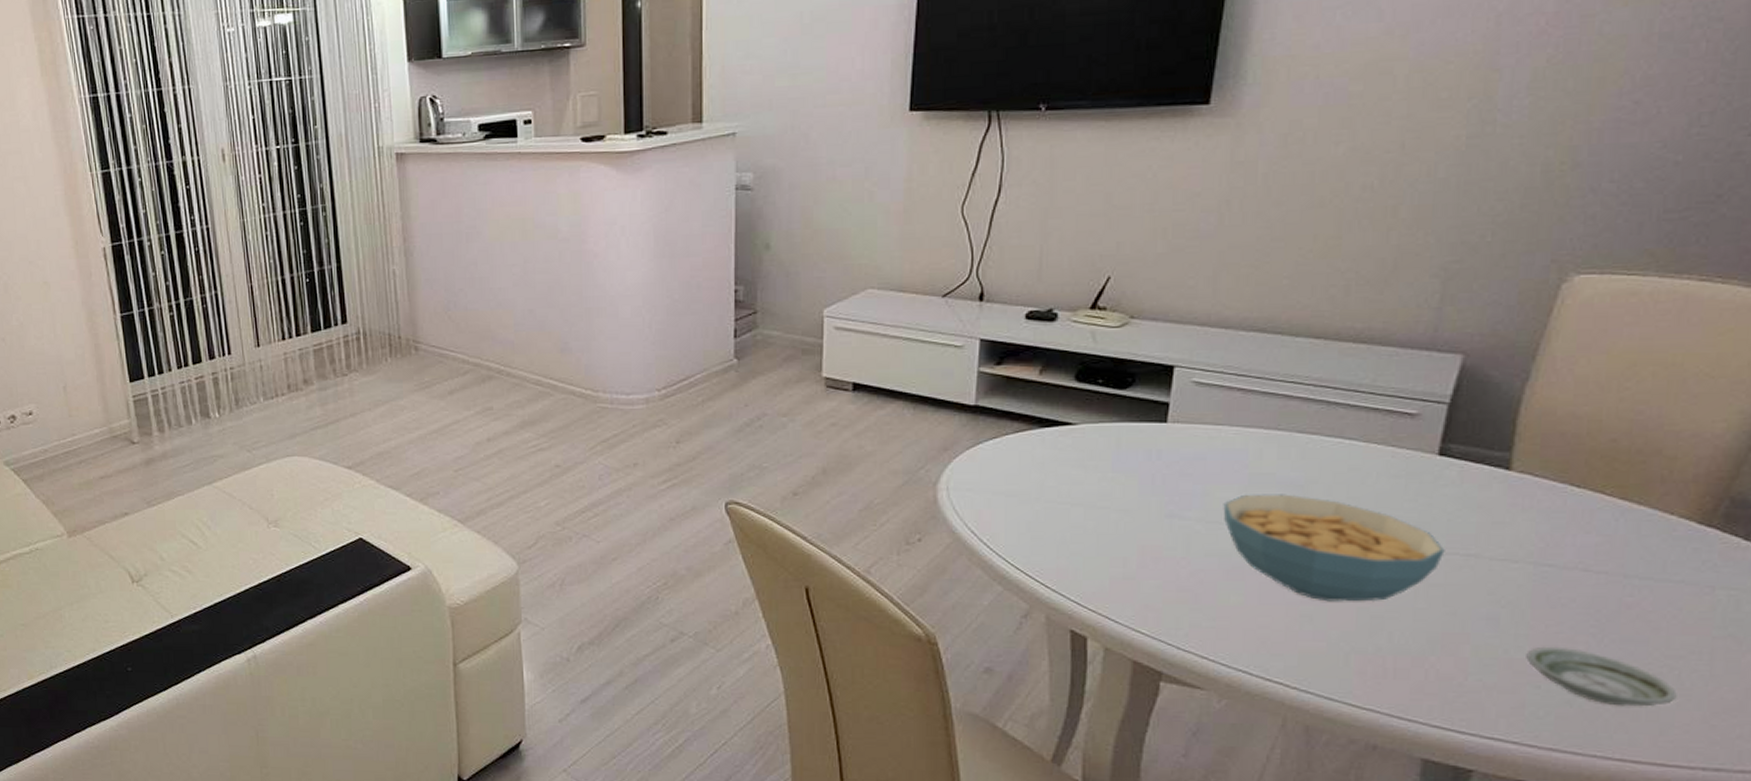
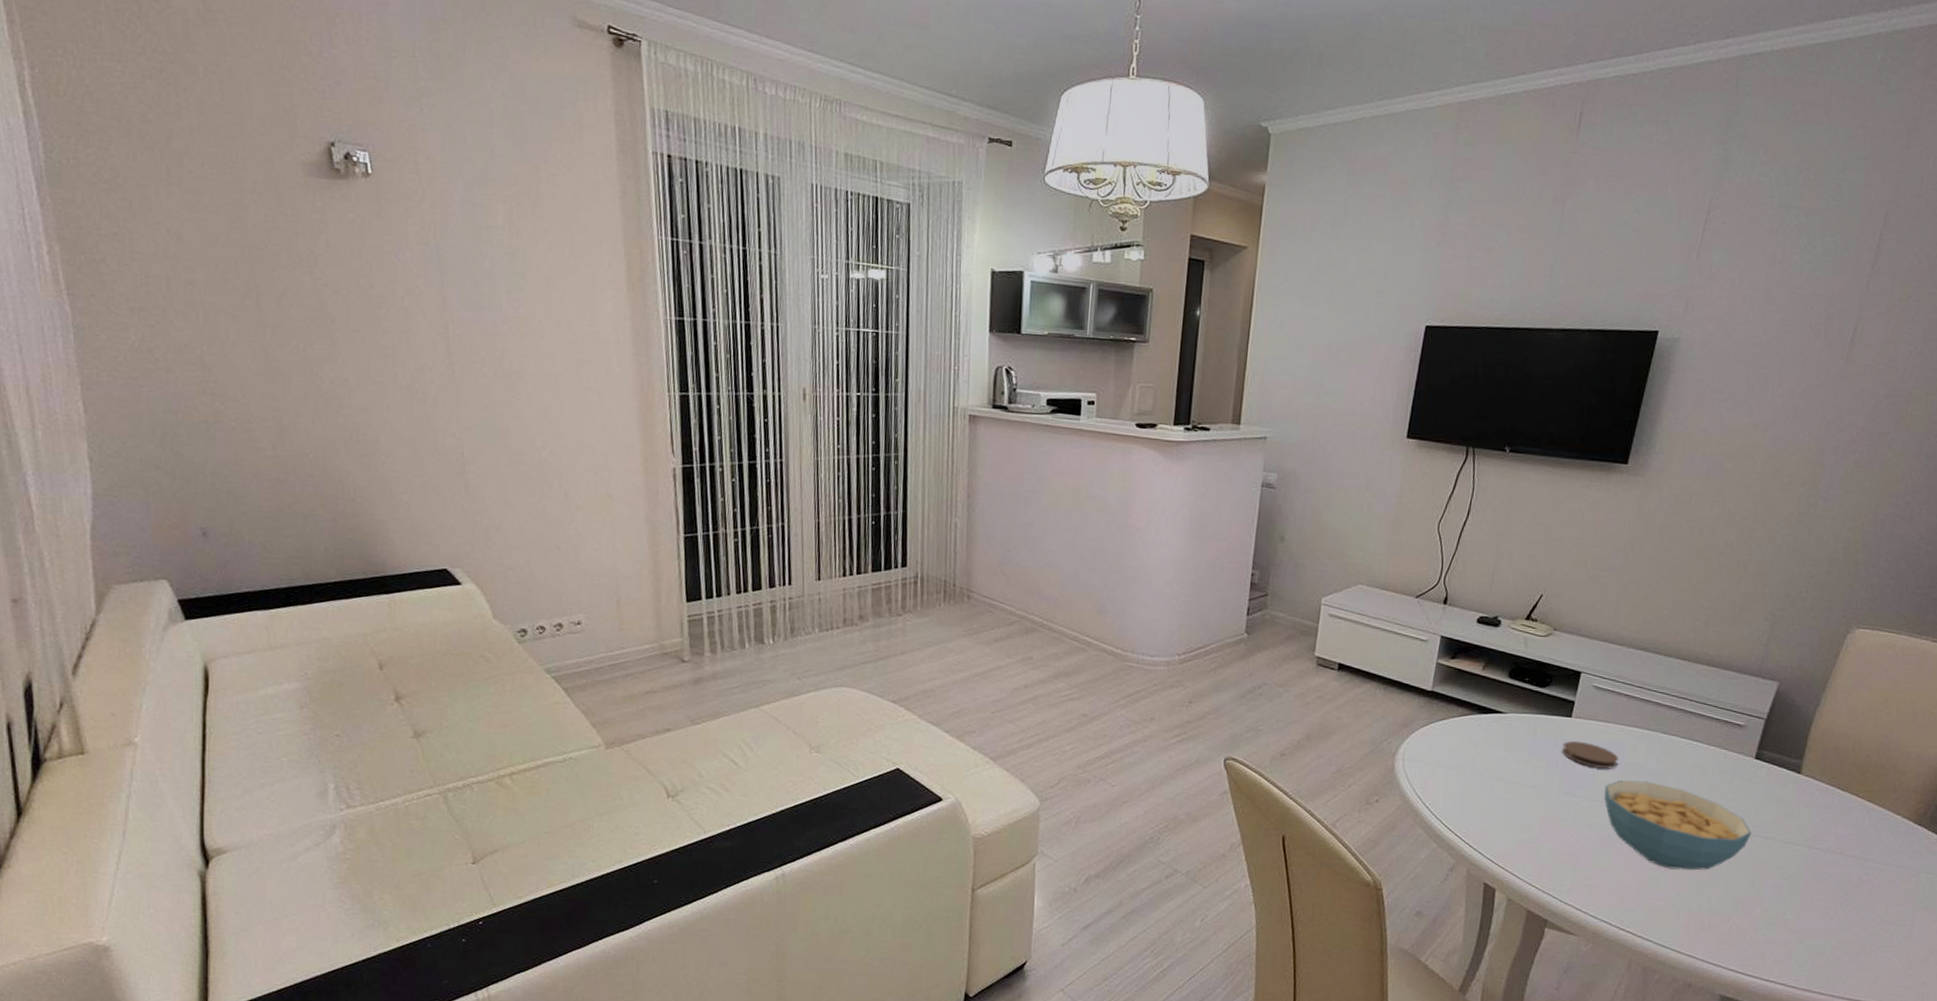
coaster: none [1159,452,1240,483] -> present [1562,741,1619,769]
saucer: present [1526,646,1677,707] -> none [1796,911,1889,960]

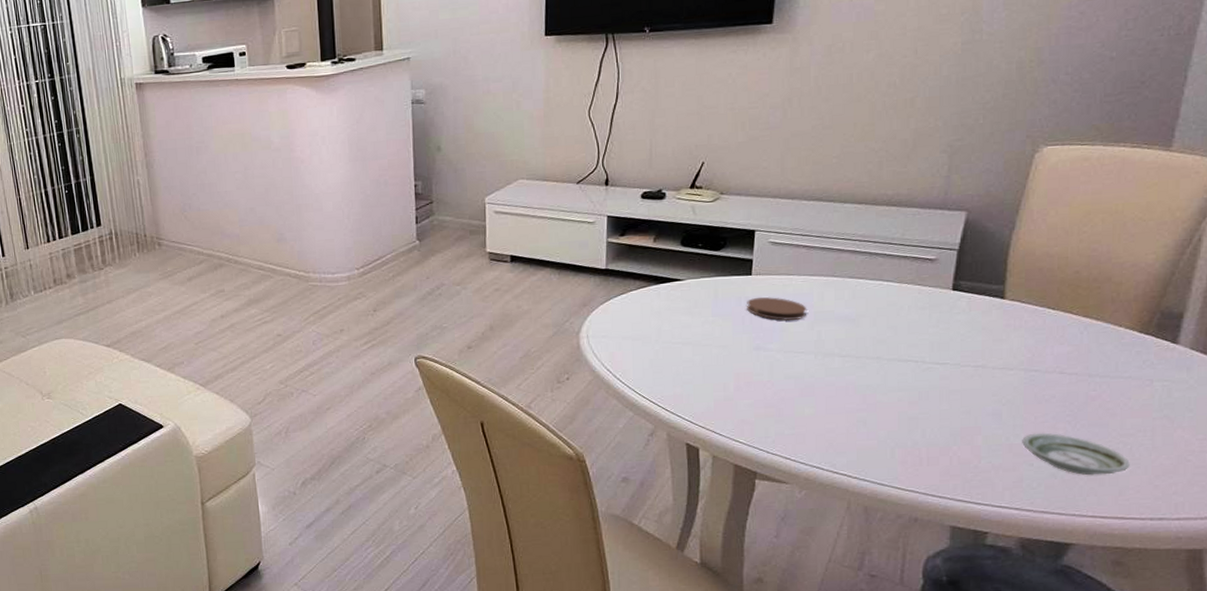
cereal bowl: present [1604,779,1752,871] -> none [796,326,960,409]
saucer: none [1796,911,1889,960] -> present [1022,433,1130,476]

